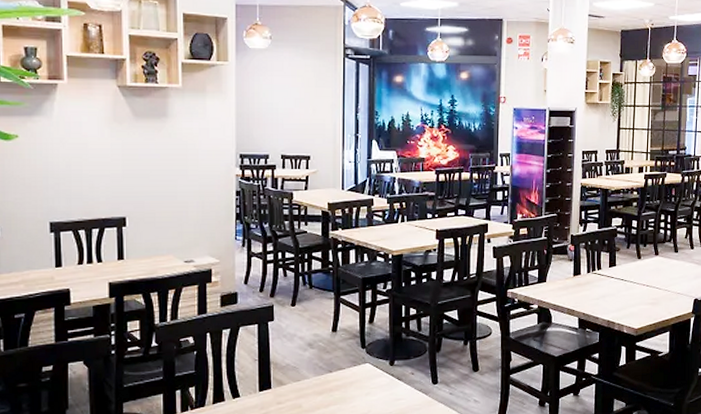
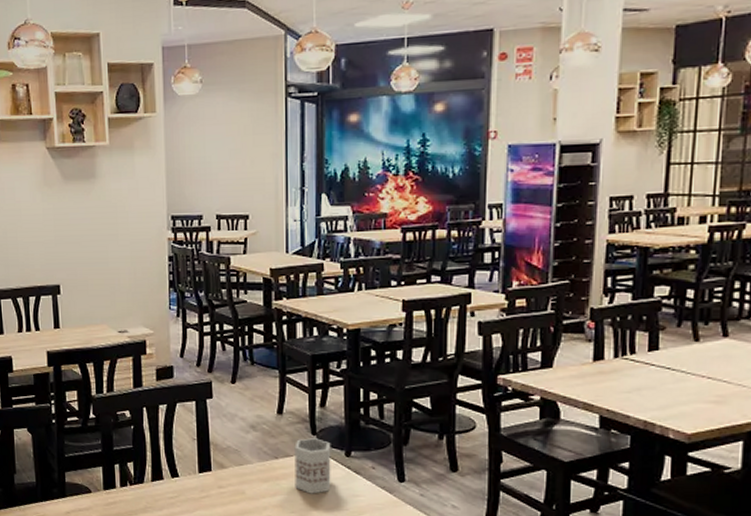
mug: none [346,351,378,402] -> present [294,438,331,494]

